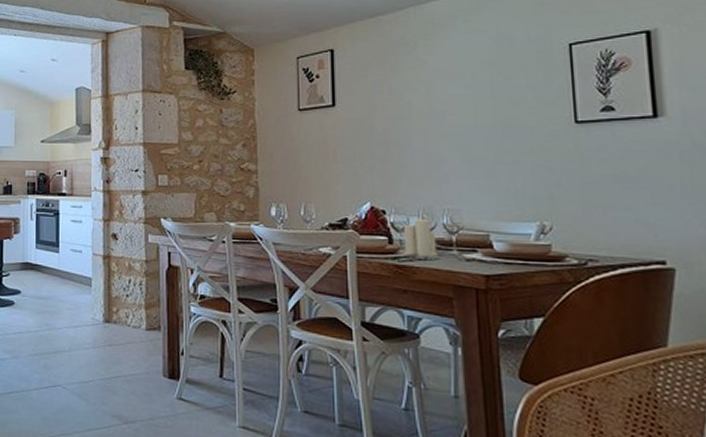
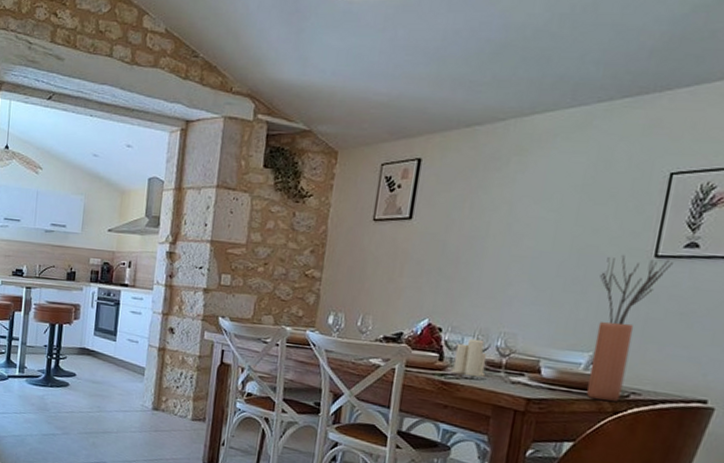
vase: none [528,124,594,272] -> present [587,255,673,403]

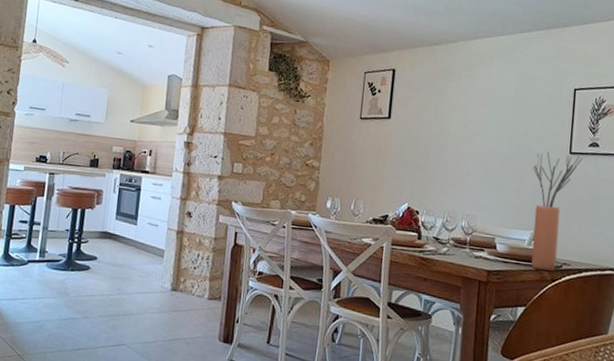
candle: present [452,337,487,378] -> none [429,219,455,253]

